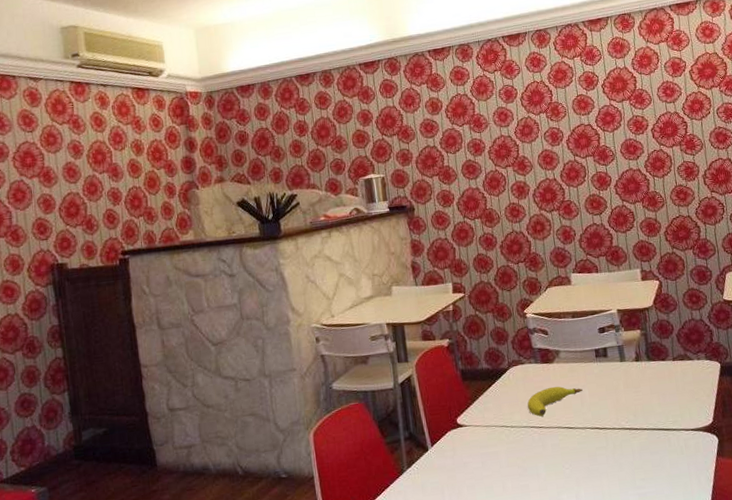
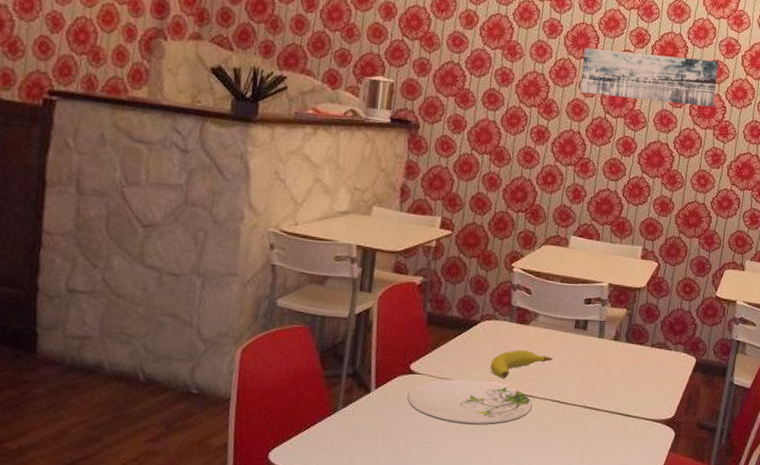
plate: none [460,421,576,466] -> present [407,378,533,426]
wall art: none [541,82,674,144] -> present [580,48,719,107]

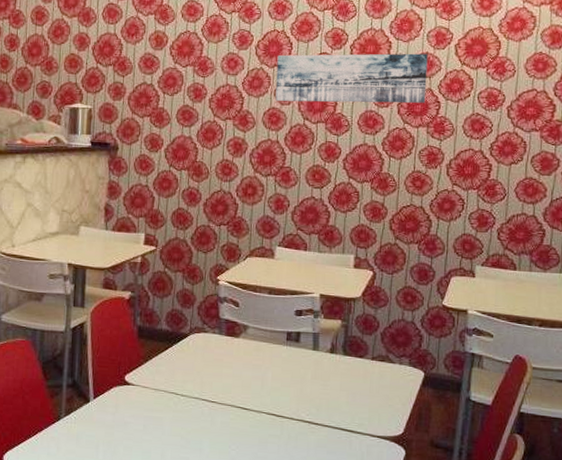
plate: present [407,378,533,426] -> none [124,390,248,437]
fruit: present [491,349,553,379] -> none [203,362,265,391]

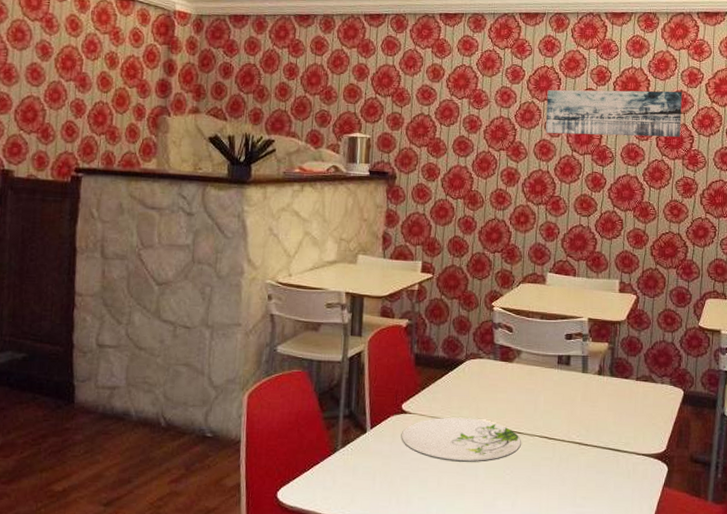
plate: none [124,390,248,437] -> present [401,417,522,463]

